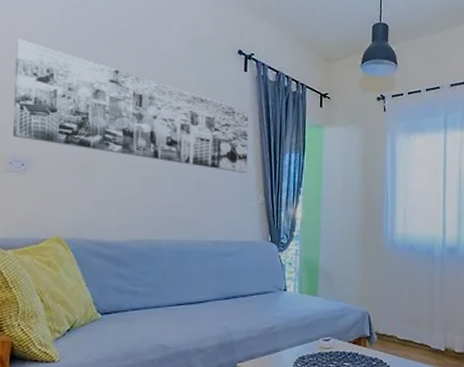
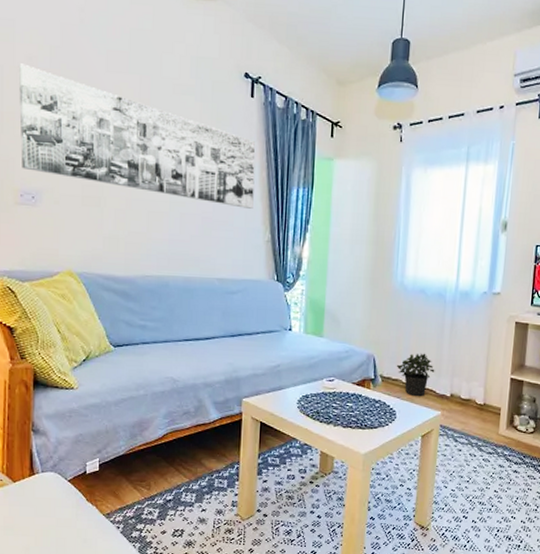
potted plant: none [391,308,429,353] -> present [396,353,435,397]

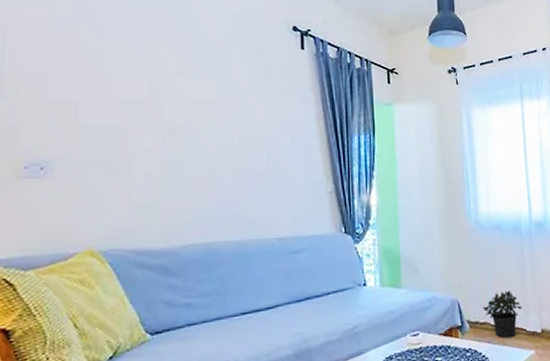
wall art: present [18,63,256,209] -> none [25,23,312,160]

